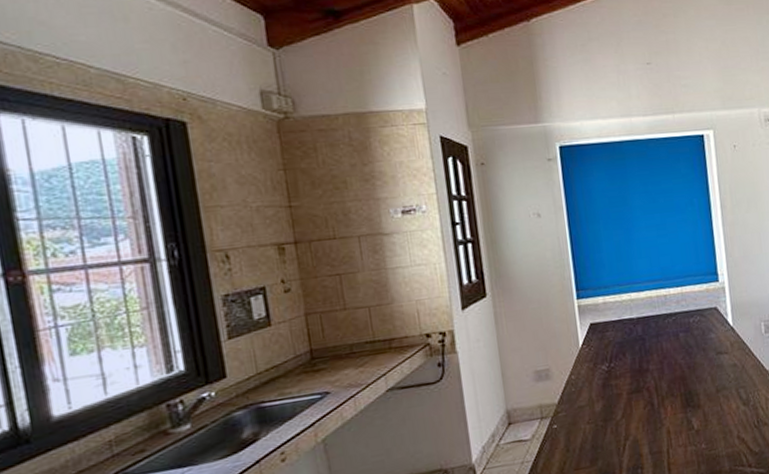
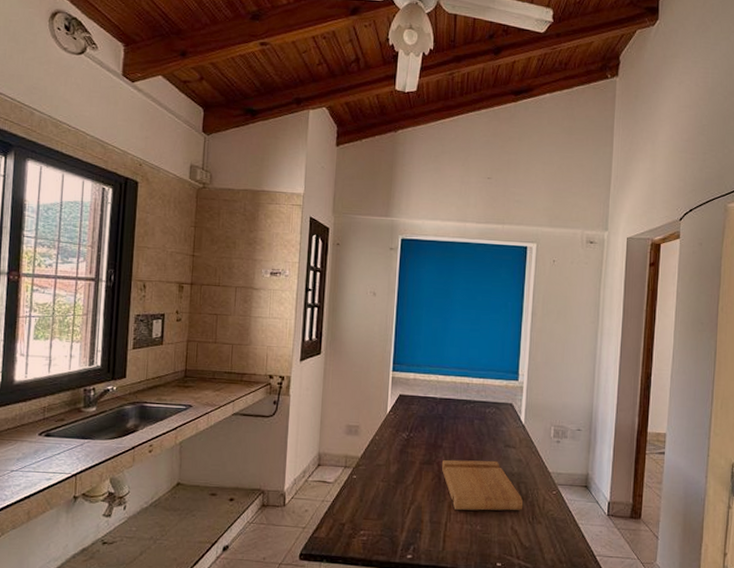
cutting board: none [651,371,746,435] -> present [441,459,524,511]

